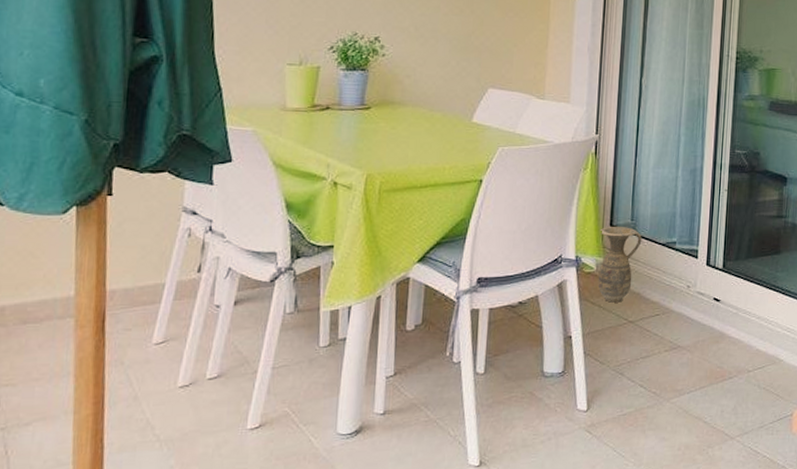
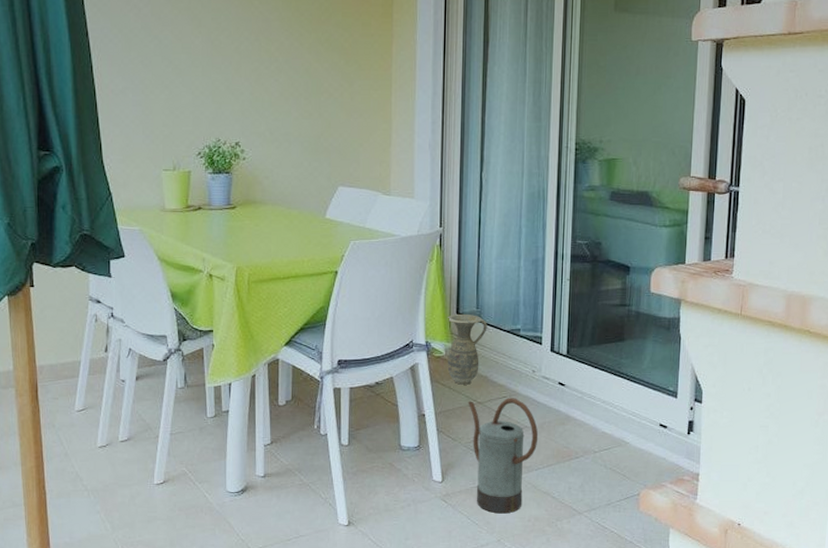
watering can: none [618,315,692,443] -> present [468,398,539,514]

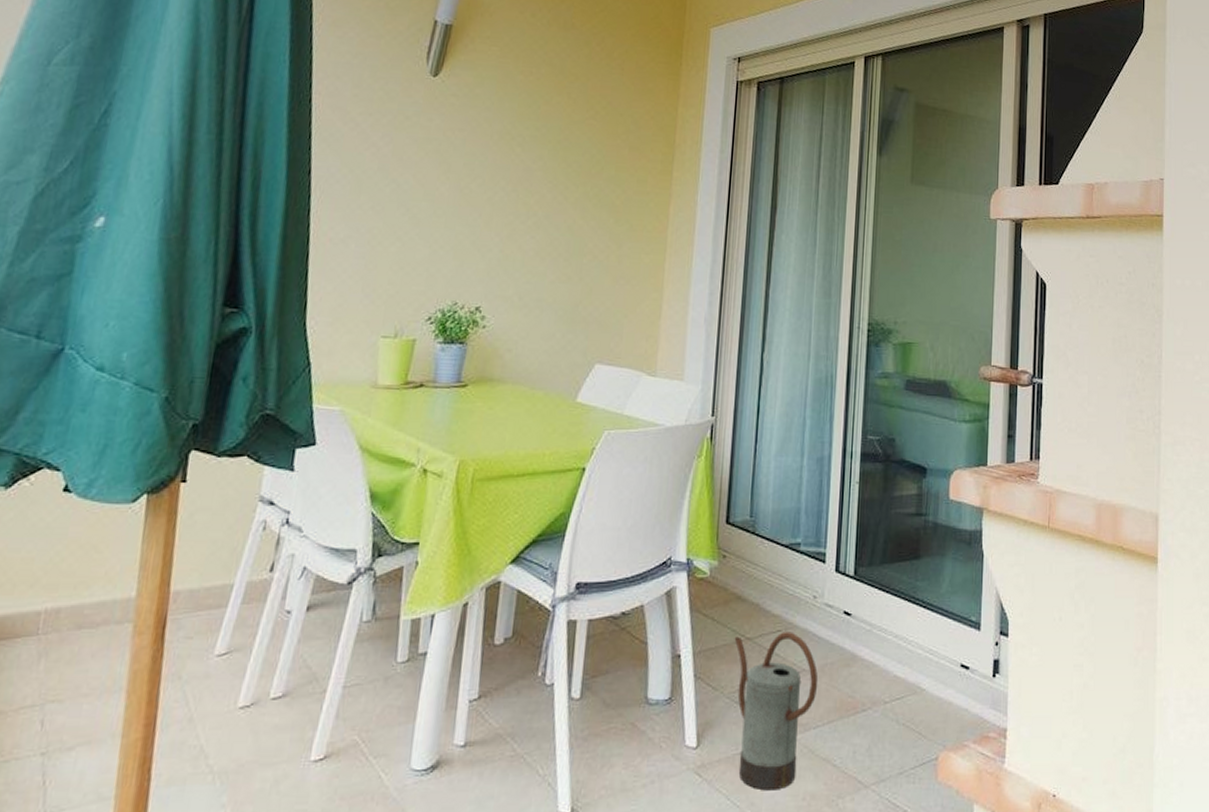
ceramic jug: present [447,314,487,385] -> none [711,524,762,615]

